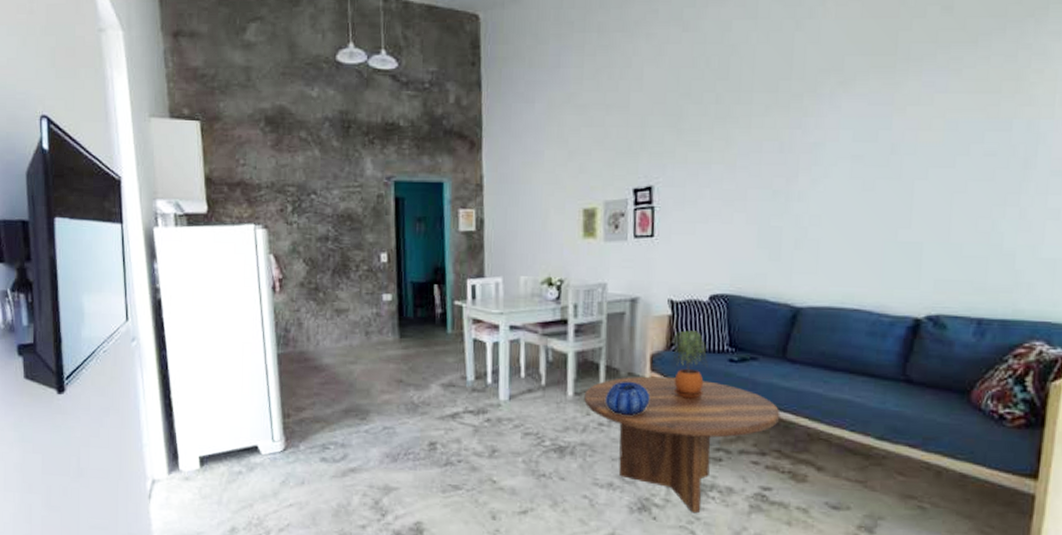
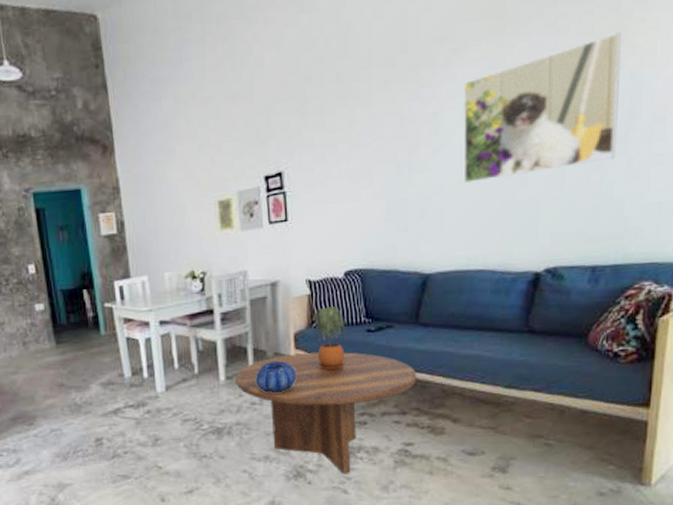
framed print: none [842,81,1018,217] -> present [462,32,621,183]

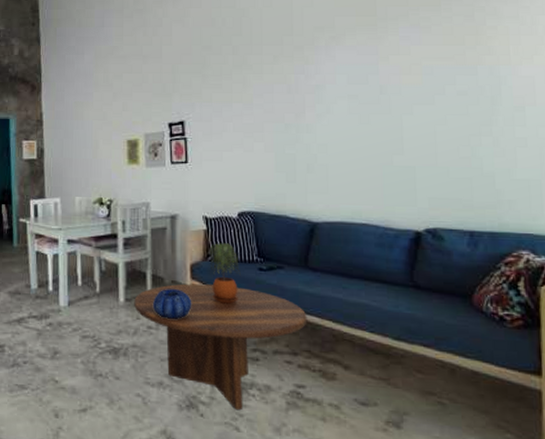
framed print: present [462,32,621,183] -> none [341,36,483,146]

